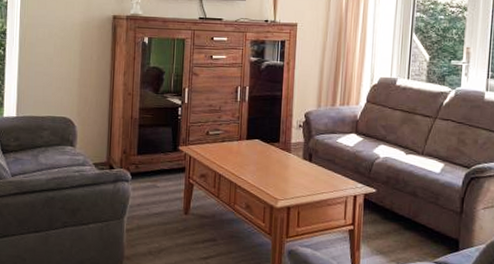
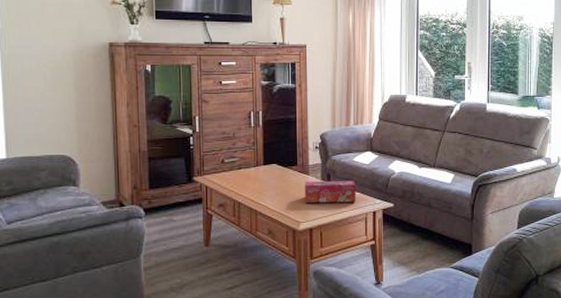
tissue box: none [284,158,338,184] -> present [304,180,356,203]

